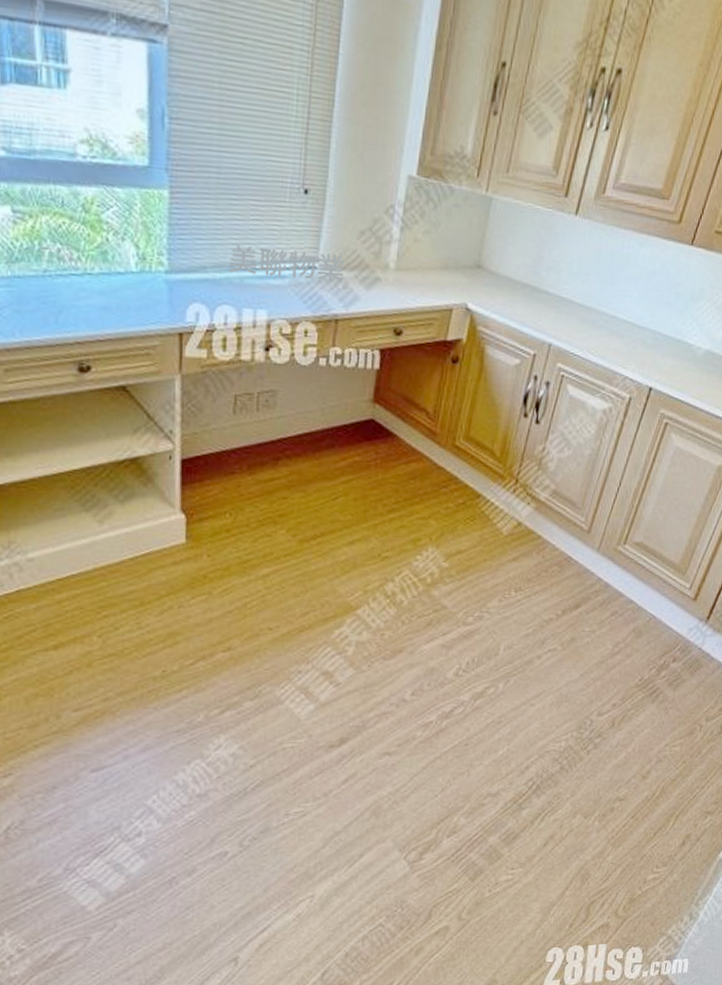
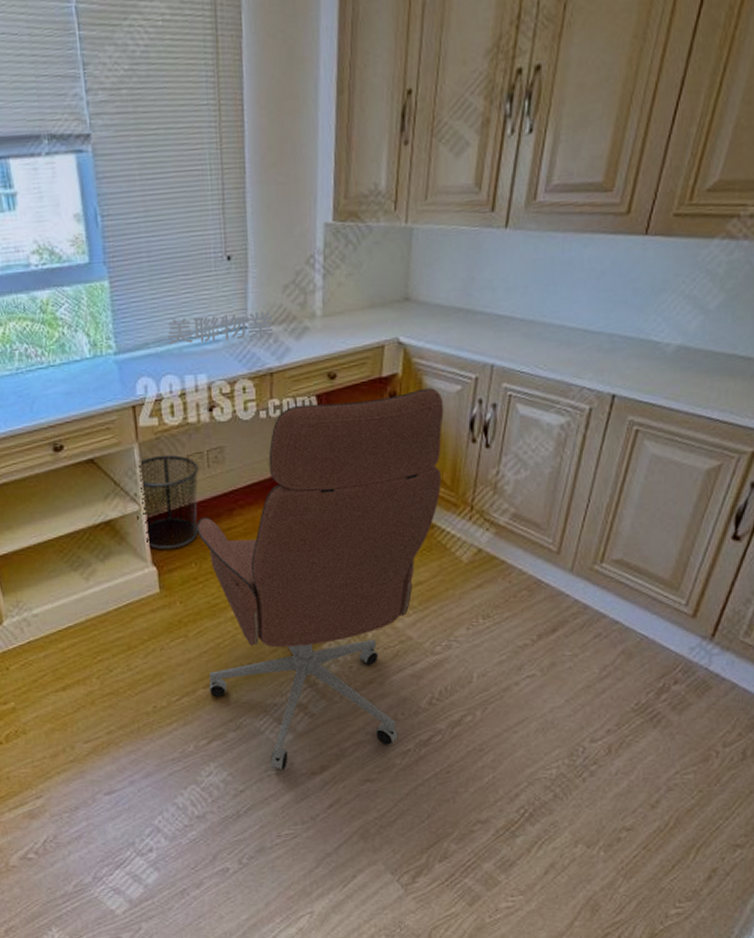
waste bin: none [177,391,246,497] -> present [138,454,199,550]
office chair: none [228,357,502,742] -> present [196,388,444,769]

